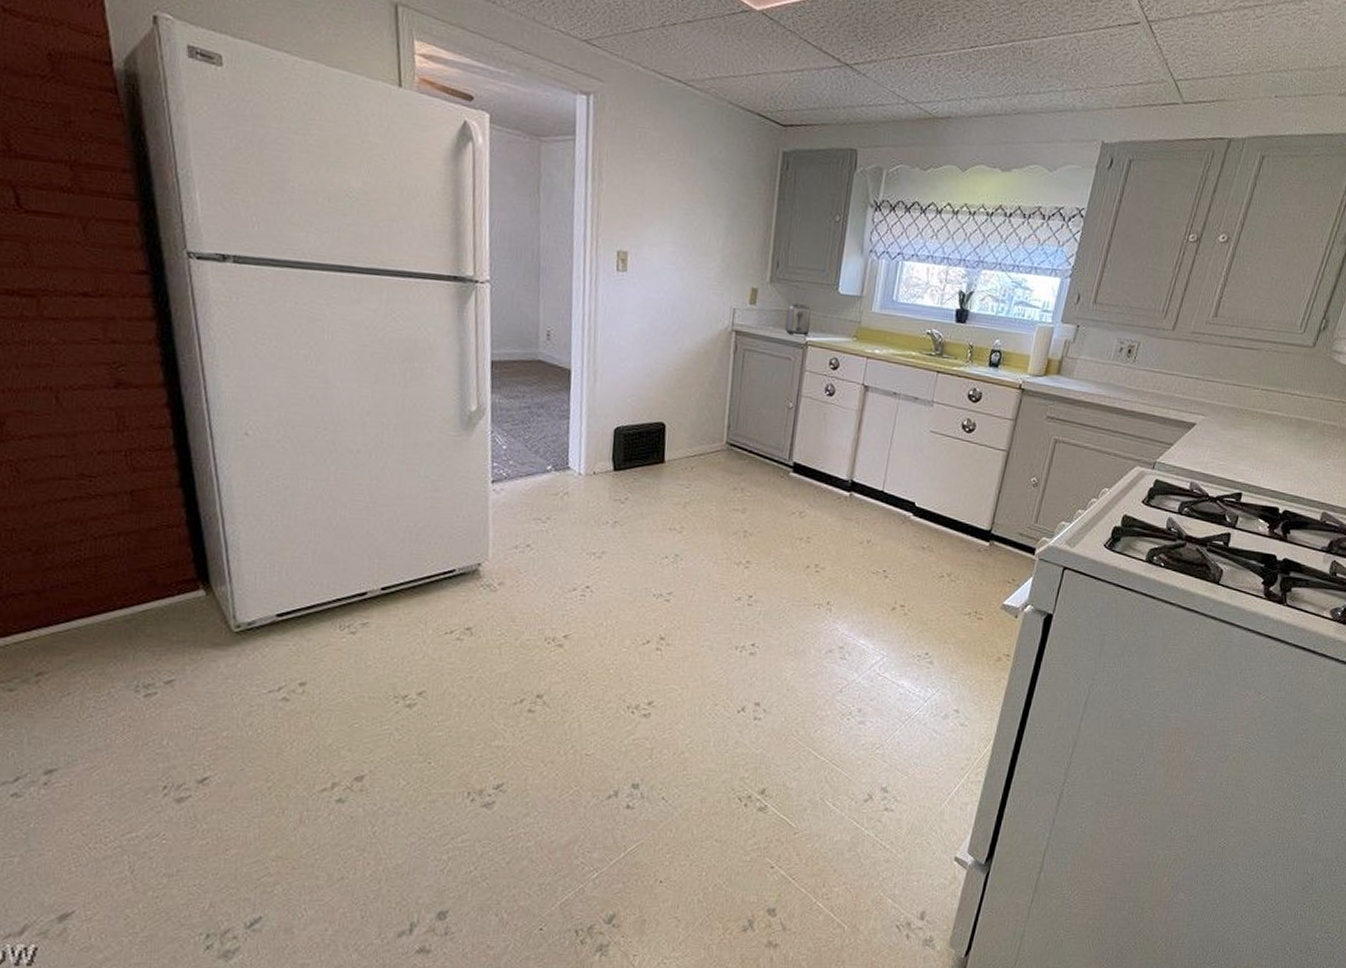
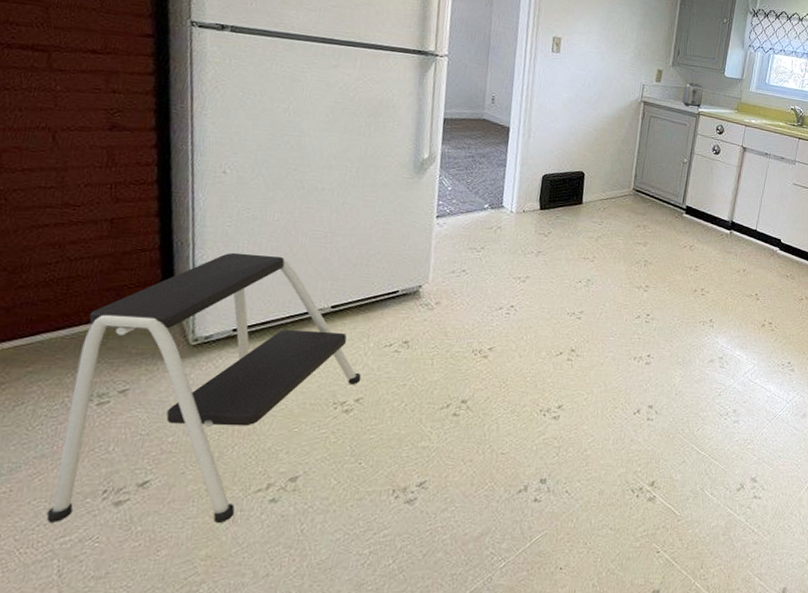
step stool: none [110,527,422,823] -> present [46,252,362,523]

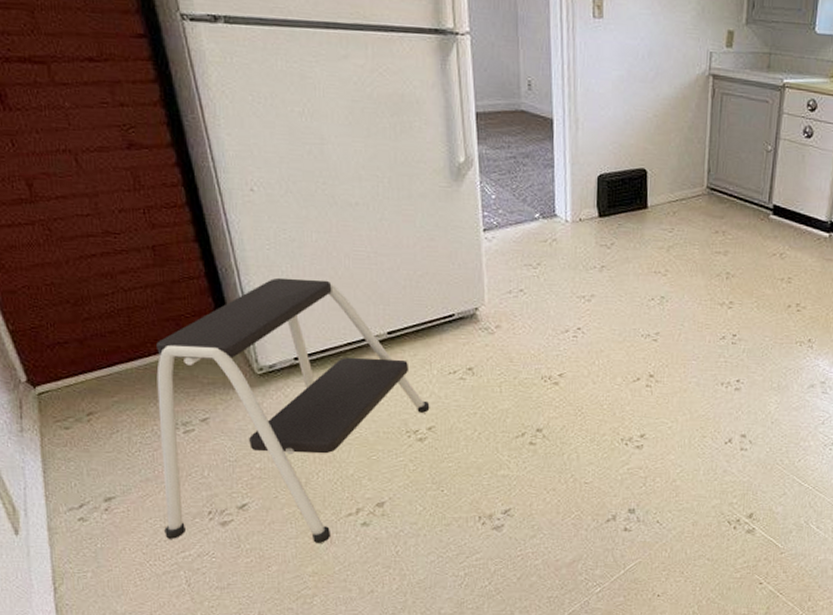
toaster: present [682,82,703,107] -> none [761,45,788,77]

